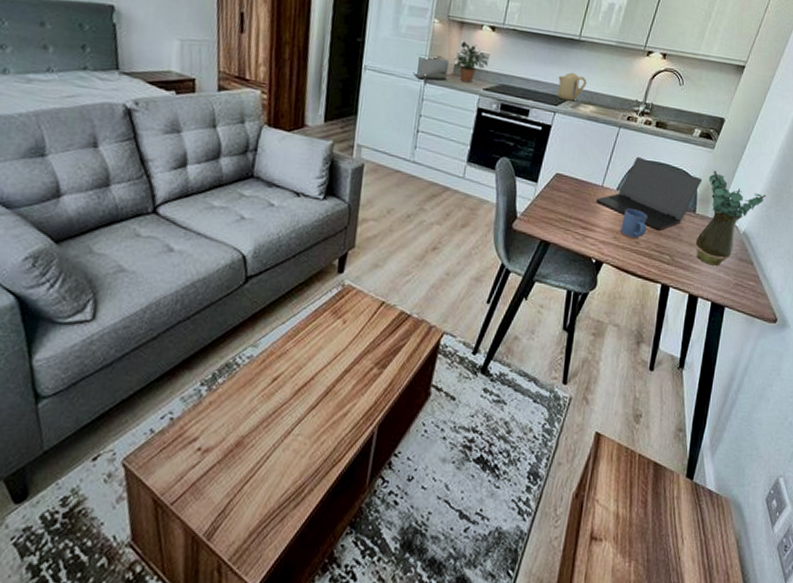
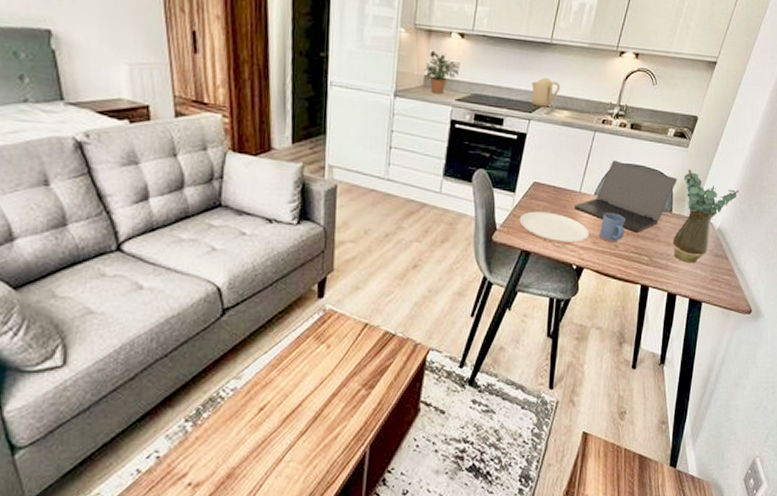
toaster: present [413,54,449,81] -> none [381,66,419,94]
plate: none [540,202,610,237] -> present [519,211,589,244]

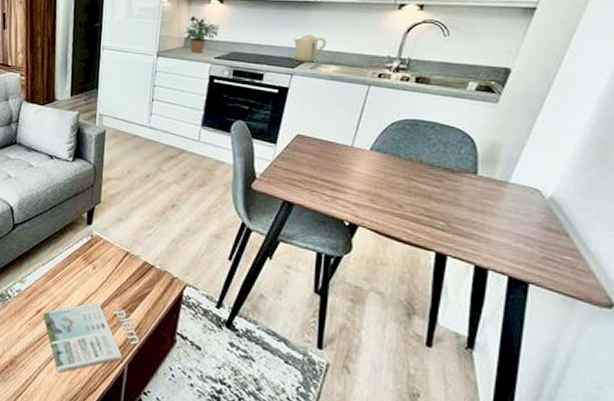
magazine: none [268,385,382,474] -> present [43,302,140,373]
plate: present [519,211,589,244] -> none [281,163,365,199]
laptop: present [575,160,678,232] -> none [346,115,484,194]
mug: present [599,213,625,243] -> none [378,169,412,203]
vase: present [672,169,740,263] -> none [479,127,583,236]

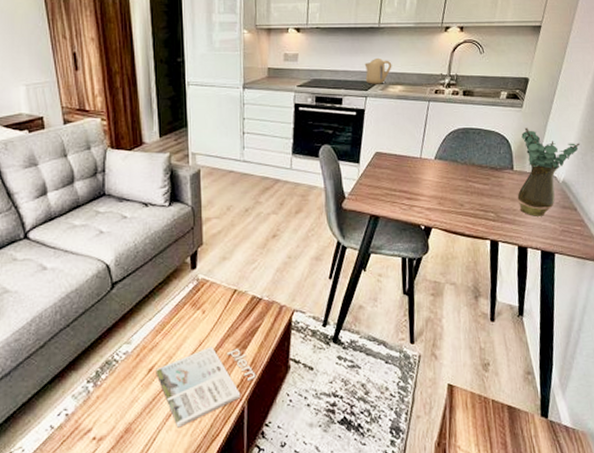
potted plant: present [184,15,218,52] -> none [266,45,298,82]
vase: none [479,127,583,236] -> present [517,127,581,216]

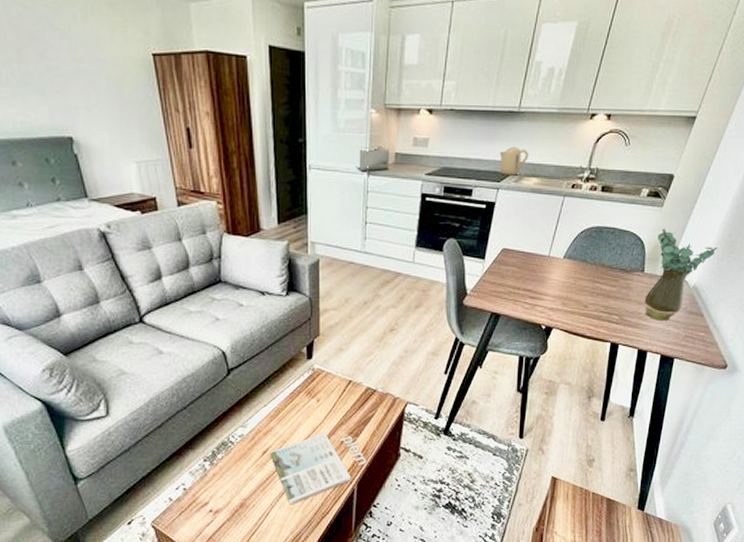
toaster: none [231,62,263,86] -> present [356,146,390,172]

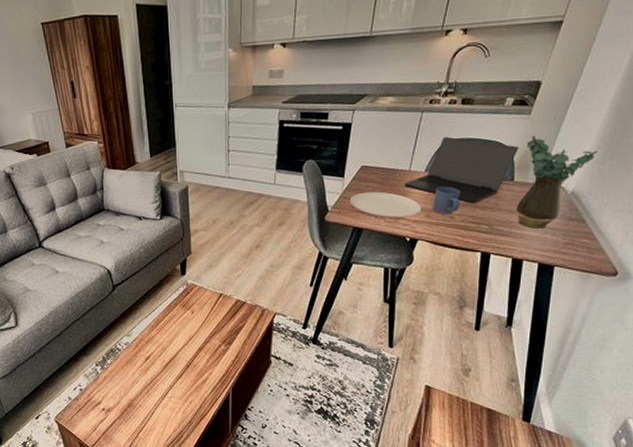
magazine: present [270,433,367,505] -> none [152,341,240,406]
toaster: present [356,146,390,172] -> none [217,81,248,106]
plate: none [489,276,558,306] -> present [349,191,422,219]
kettle: present [499,146,529,176] -> none [353,68,383,97]
laptop: none [544,223,651,293] -> present [405,136,520,203]
mug: none [569,275,595,303] -> present [433,187,461,215]

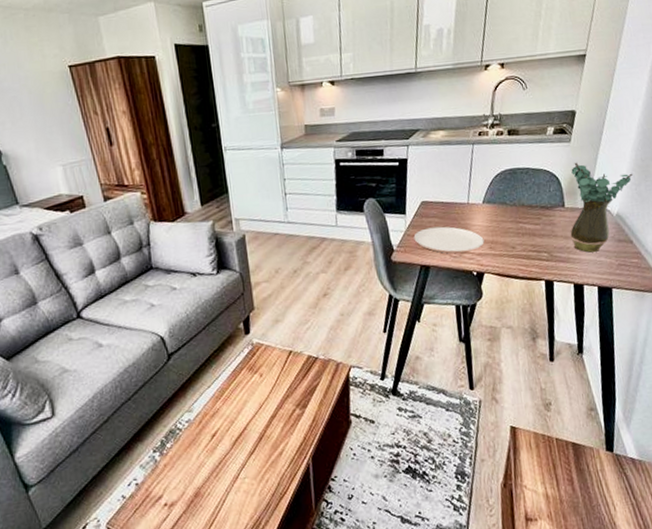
laptop: present [405,136,520,203] -> none [465,167,565,232]
mug: present [433,187,461,215] -> none [494,217,520,246]

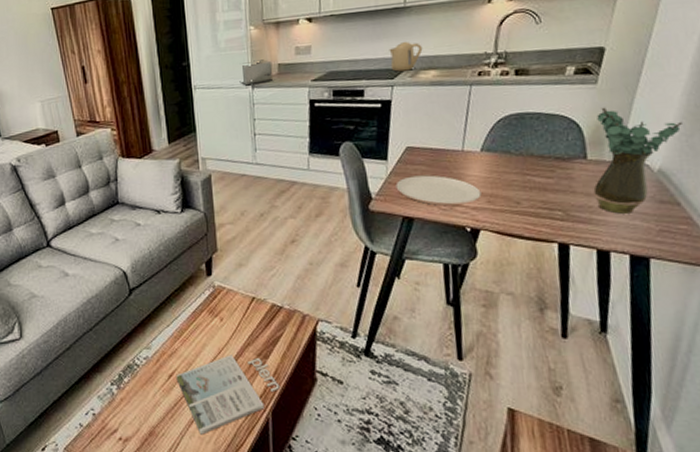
magazine: none [219,407,318,489] -> present [176,355,280,435]
toaster: none [269,121,301,147] -> present [239,59,273,86]
kettle: none [403,104,433,132] -> present [389,41,423,72]

